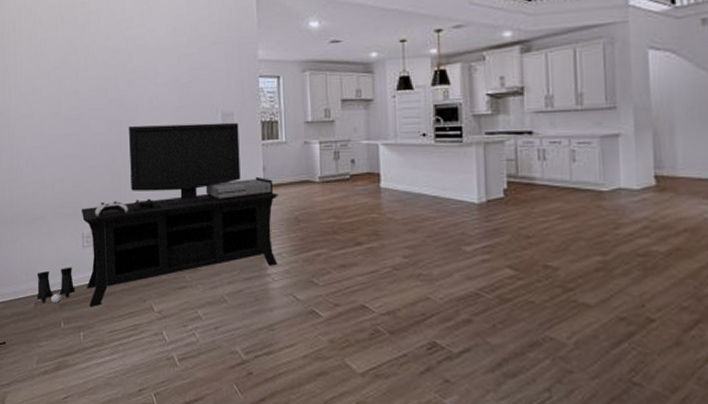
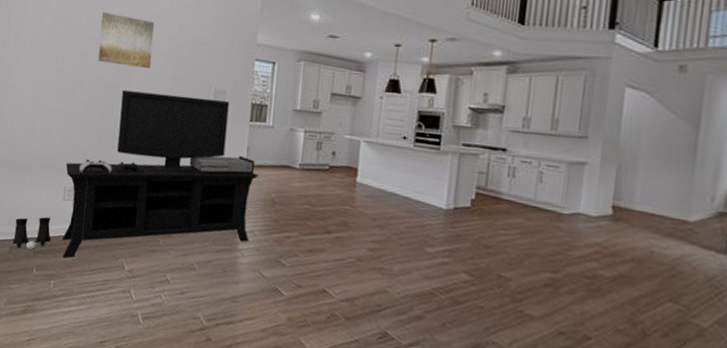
wall art: none [99,50,154,102] -> present [98,12,155,69]

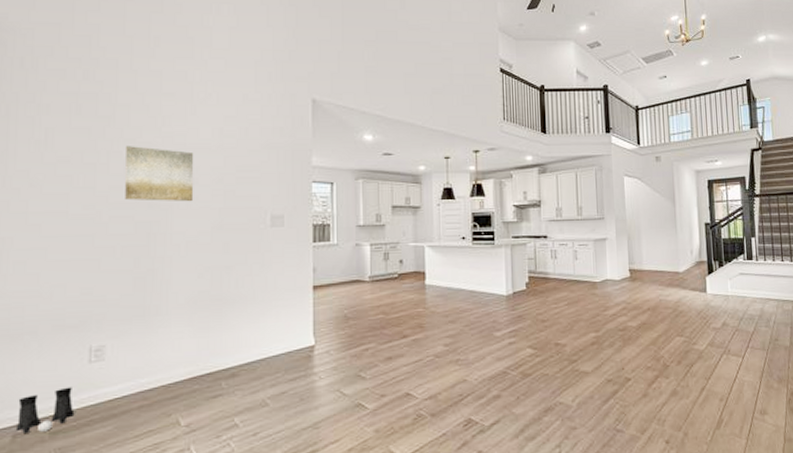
media console: present [62,90,259,258] -> none [89,225,328,431]

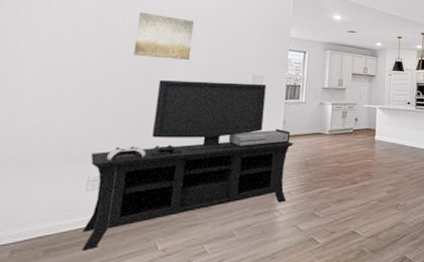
boots: present [15,387,75,433] -> none [14,211,69,250]
media console: none [89,225,328,431] -> present [81,80,294,251]

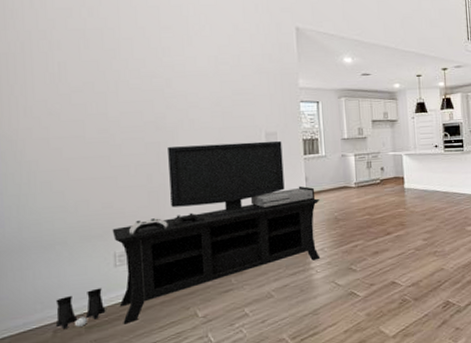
boots: none [14,211,69,250] -> present [55,288,106,329]
wall art: present [134,12,195,61] -> none [132,75,196,124]

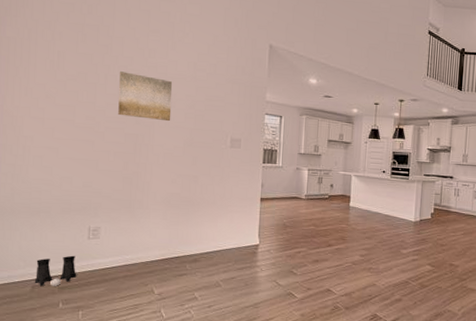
media console: present [112,141,321,324] -> none [89,140,272,290]
wall art: none [132,75,196,124] -> present [118,71,173,122]

